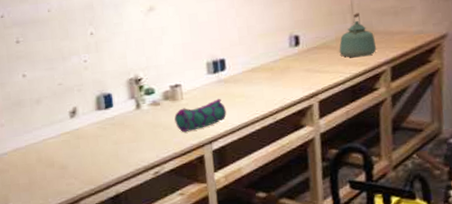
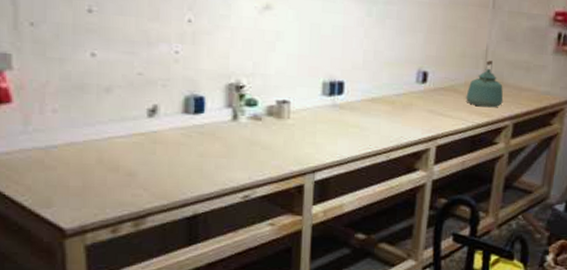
pencil case: present [174,98,227,133] -> none [276,124,337,157]

